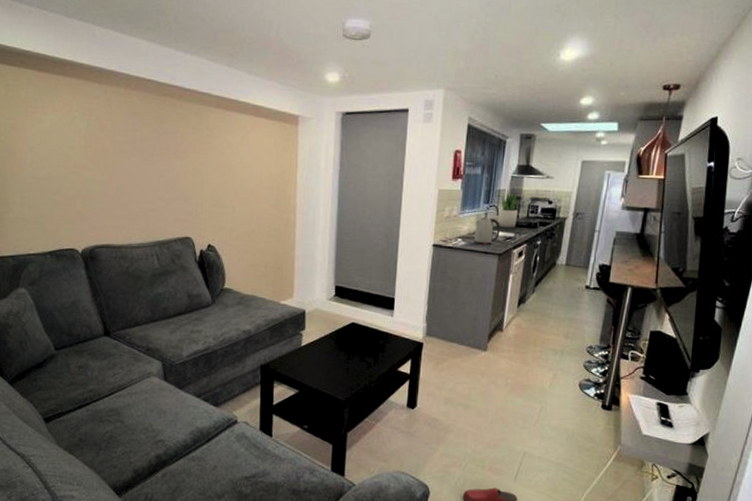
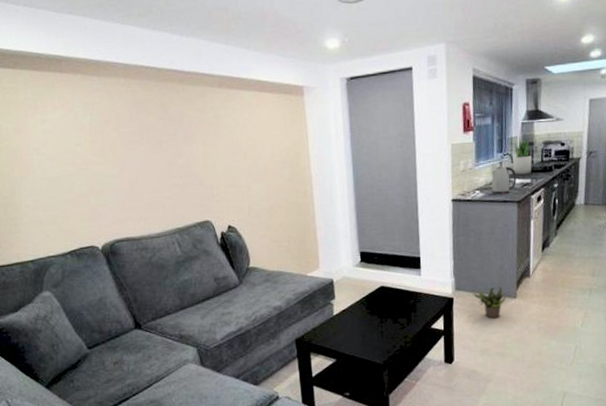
potted plant: none [442,337,477,369] -> present [472,287,506,319]

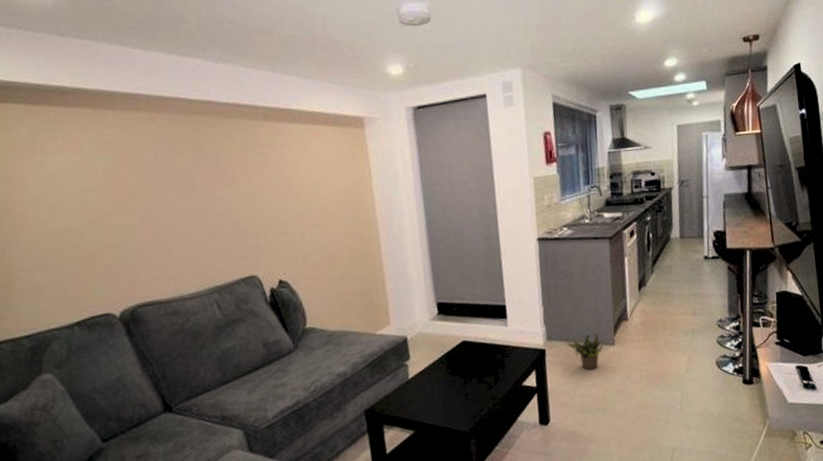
kettle: present [491,165,517,194] -> none [578,199,607,231]
planter: present [513,139,532,175] -> none [601,169,622,209]

